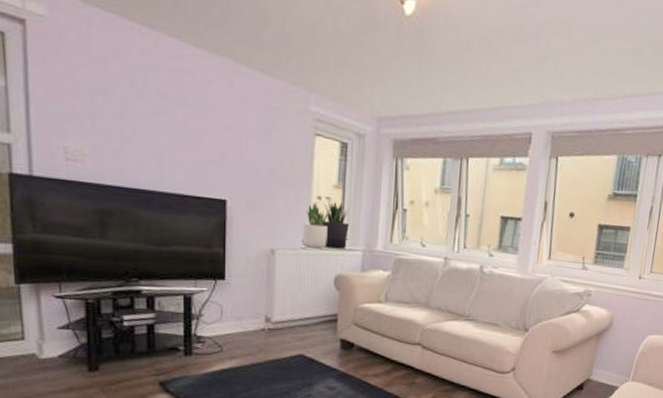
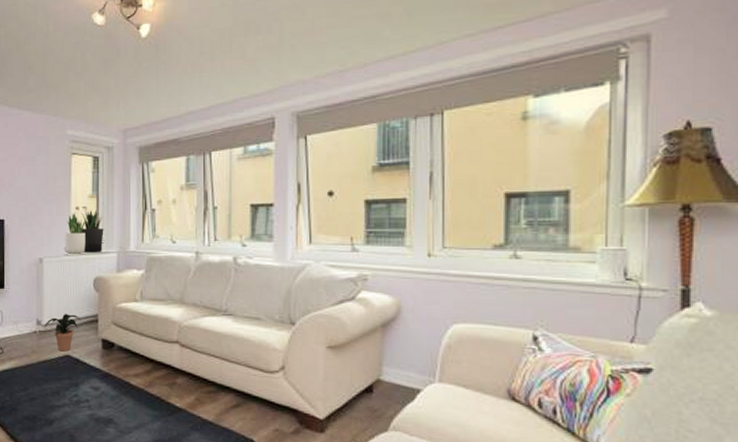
potted plant: none [275,311,317,351] -> present [44,313,80,352]

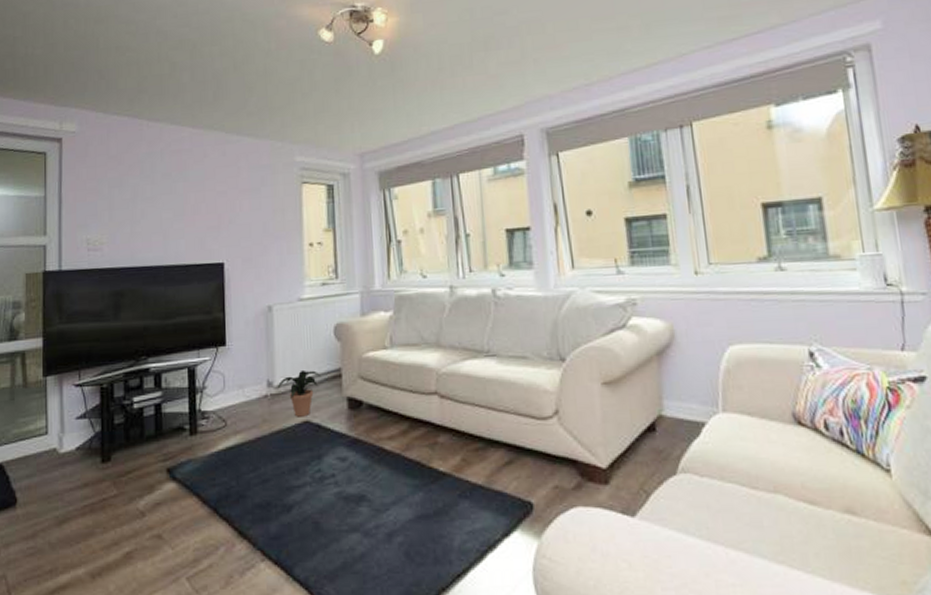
planter: present [65,213,88,254] -> none [298,250,324,299]
planter: present [81,209,104,253] -> none [316,245,344,296]

